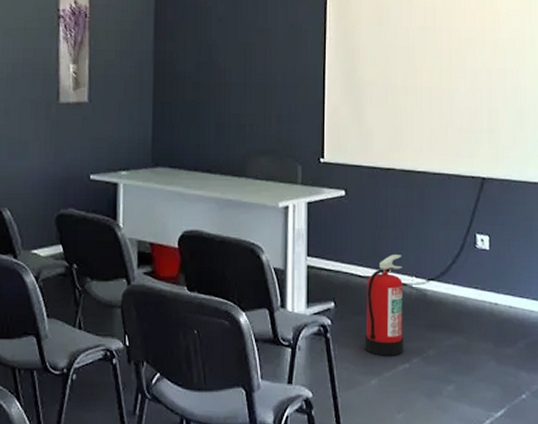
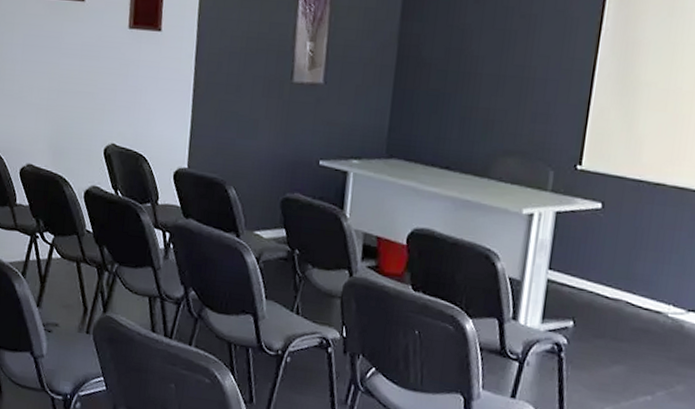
fire extinguisher: present [364,255,404,356] -> none [602,278,661,387]

